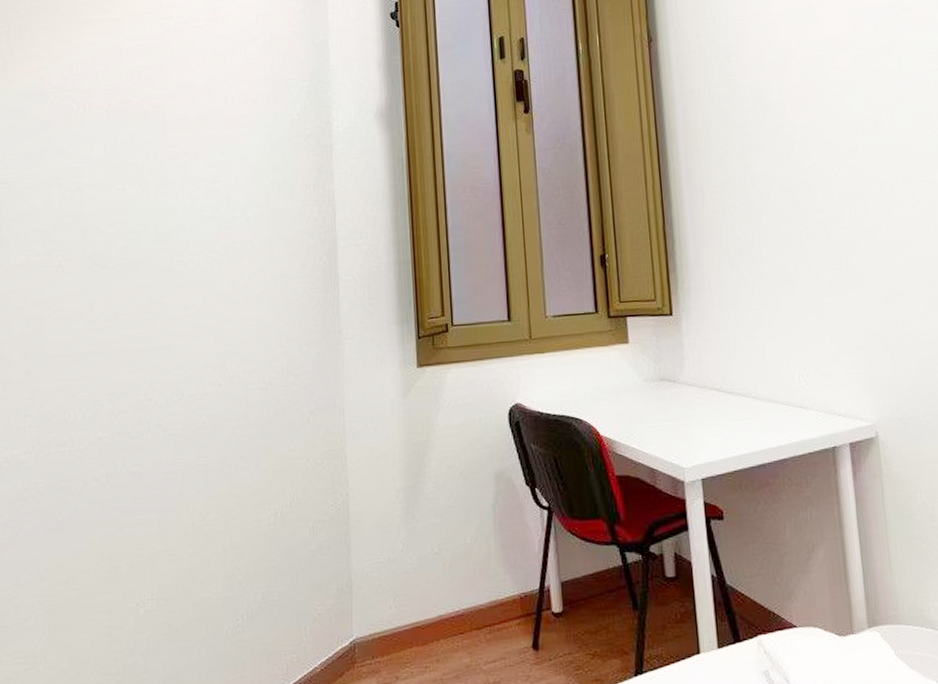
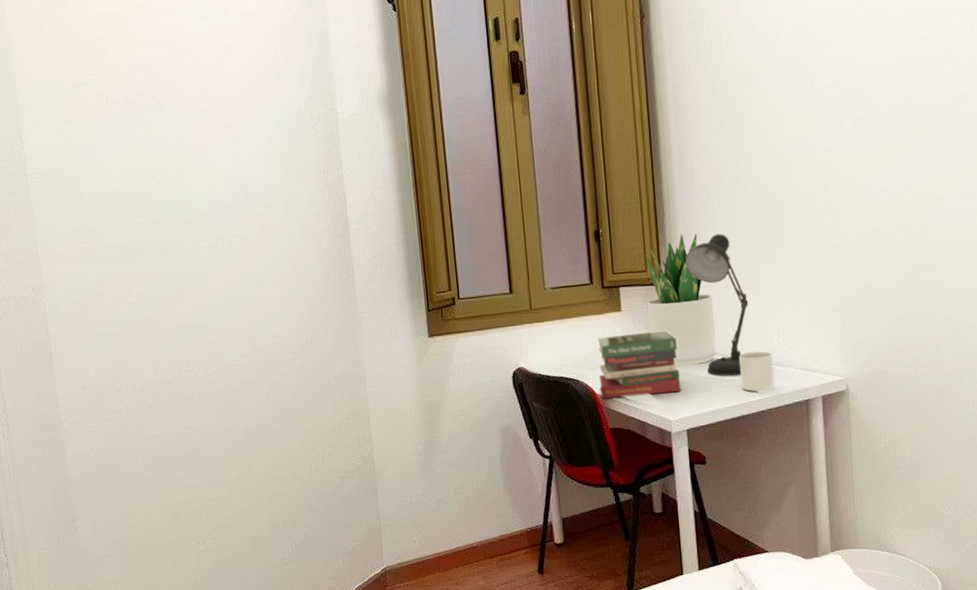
books: none [603,365,695,442] -> present [598,330,682,399]
planter: none [654,261,731,406] -> present [645,233,715,366]
desk lamp: none [696,262,767,420] -> present [685,233,749,377]
mug: none [757,391,798,437] -> present [739,351,775,392]

